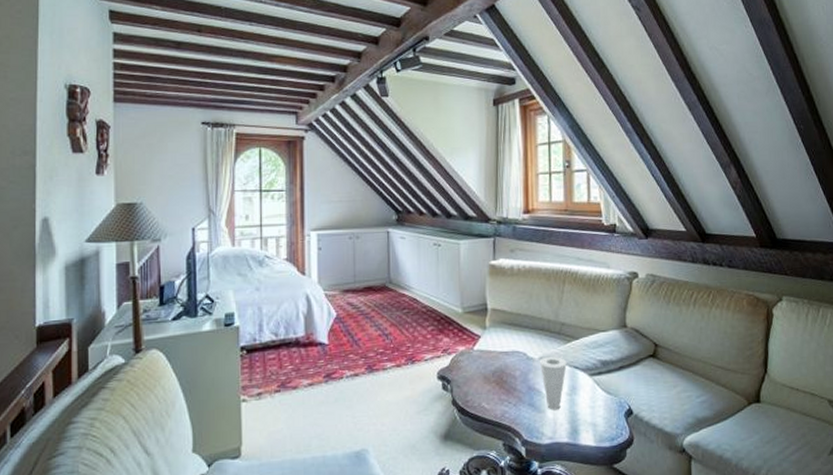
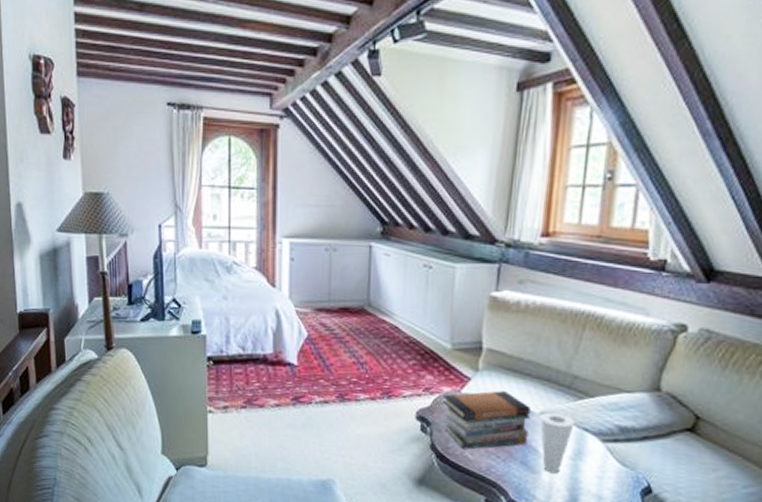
book stack: none [459,343,532,400] -> present [443,391,531,449]

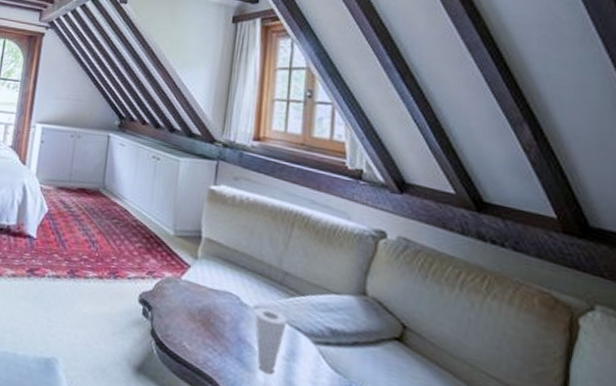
book stack: present [443,391,531,449] -> none [164,280,245,340]

